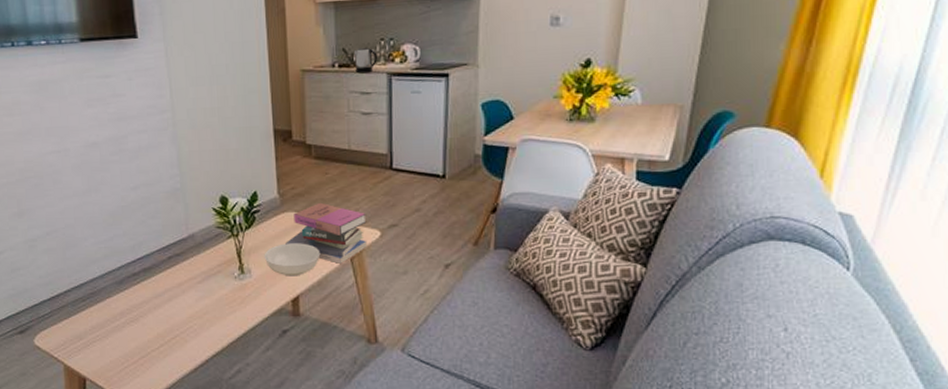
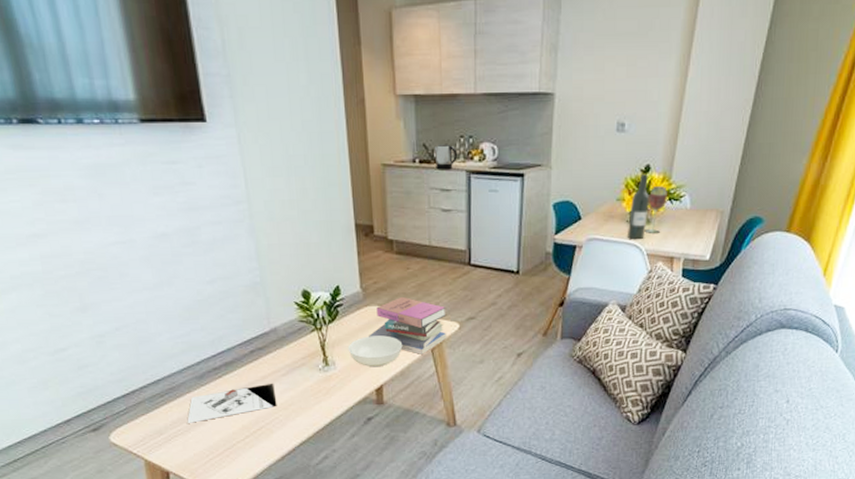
architectural model: none [105,290,192,329] -> present [187,383,277,423]
wine bottle: none [567,69,593,140] -> present [627,174,650,240]
wineglass: none [588,81,613,132] -> present [644,186,667,233]

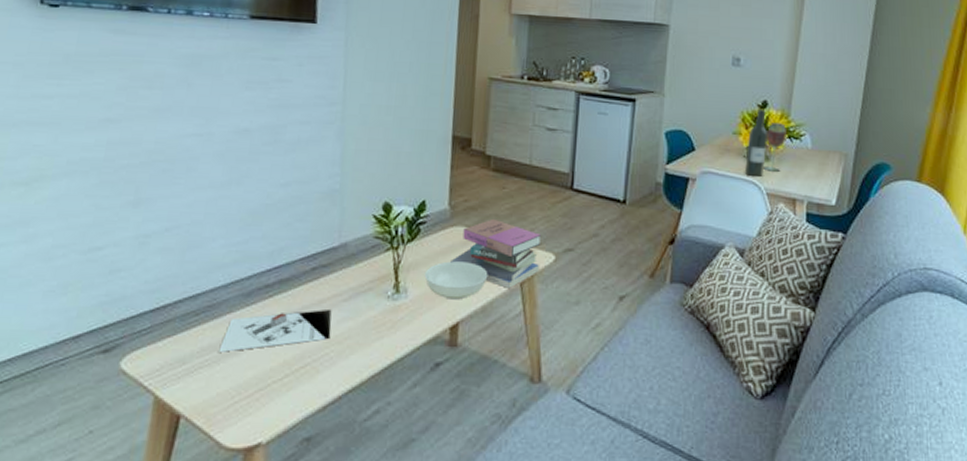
kettle: present [434,143,457,170] -> none [544,63,567,89]

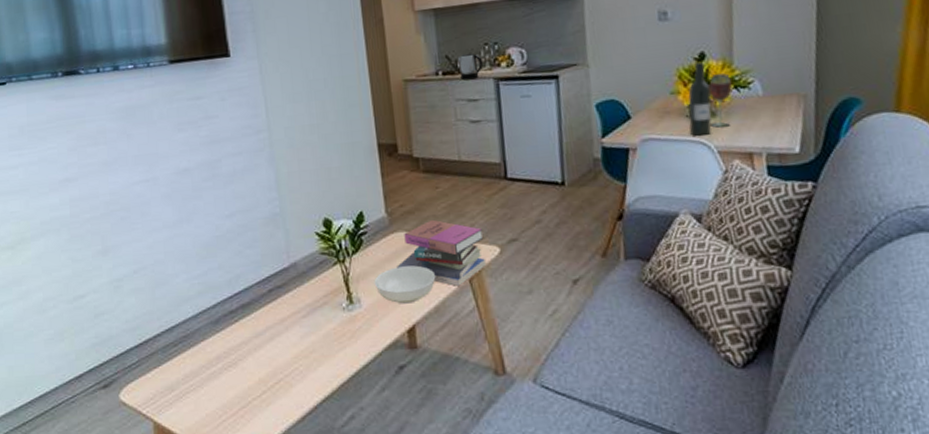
architectural model: present [219,308,332,352] -> none [200,326,297,377]
kettle: none [544,63,567,89] -> present [457,52,483,81]

